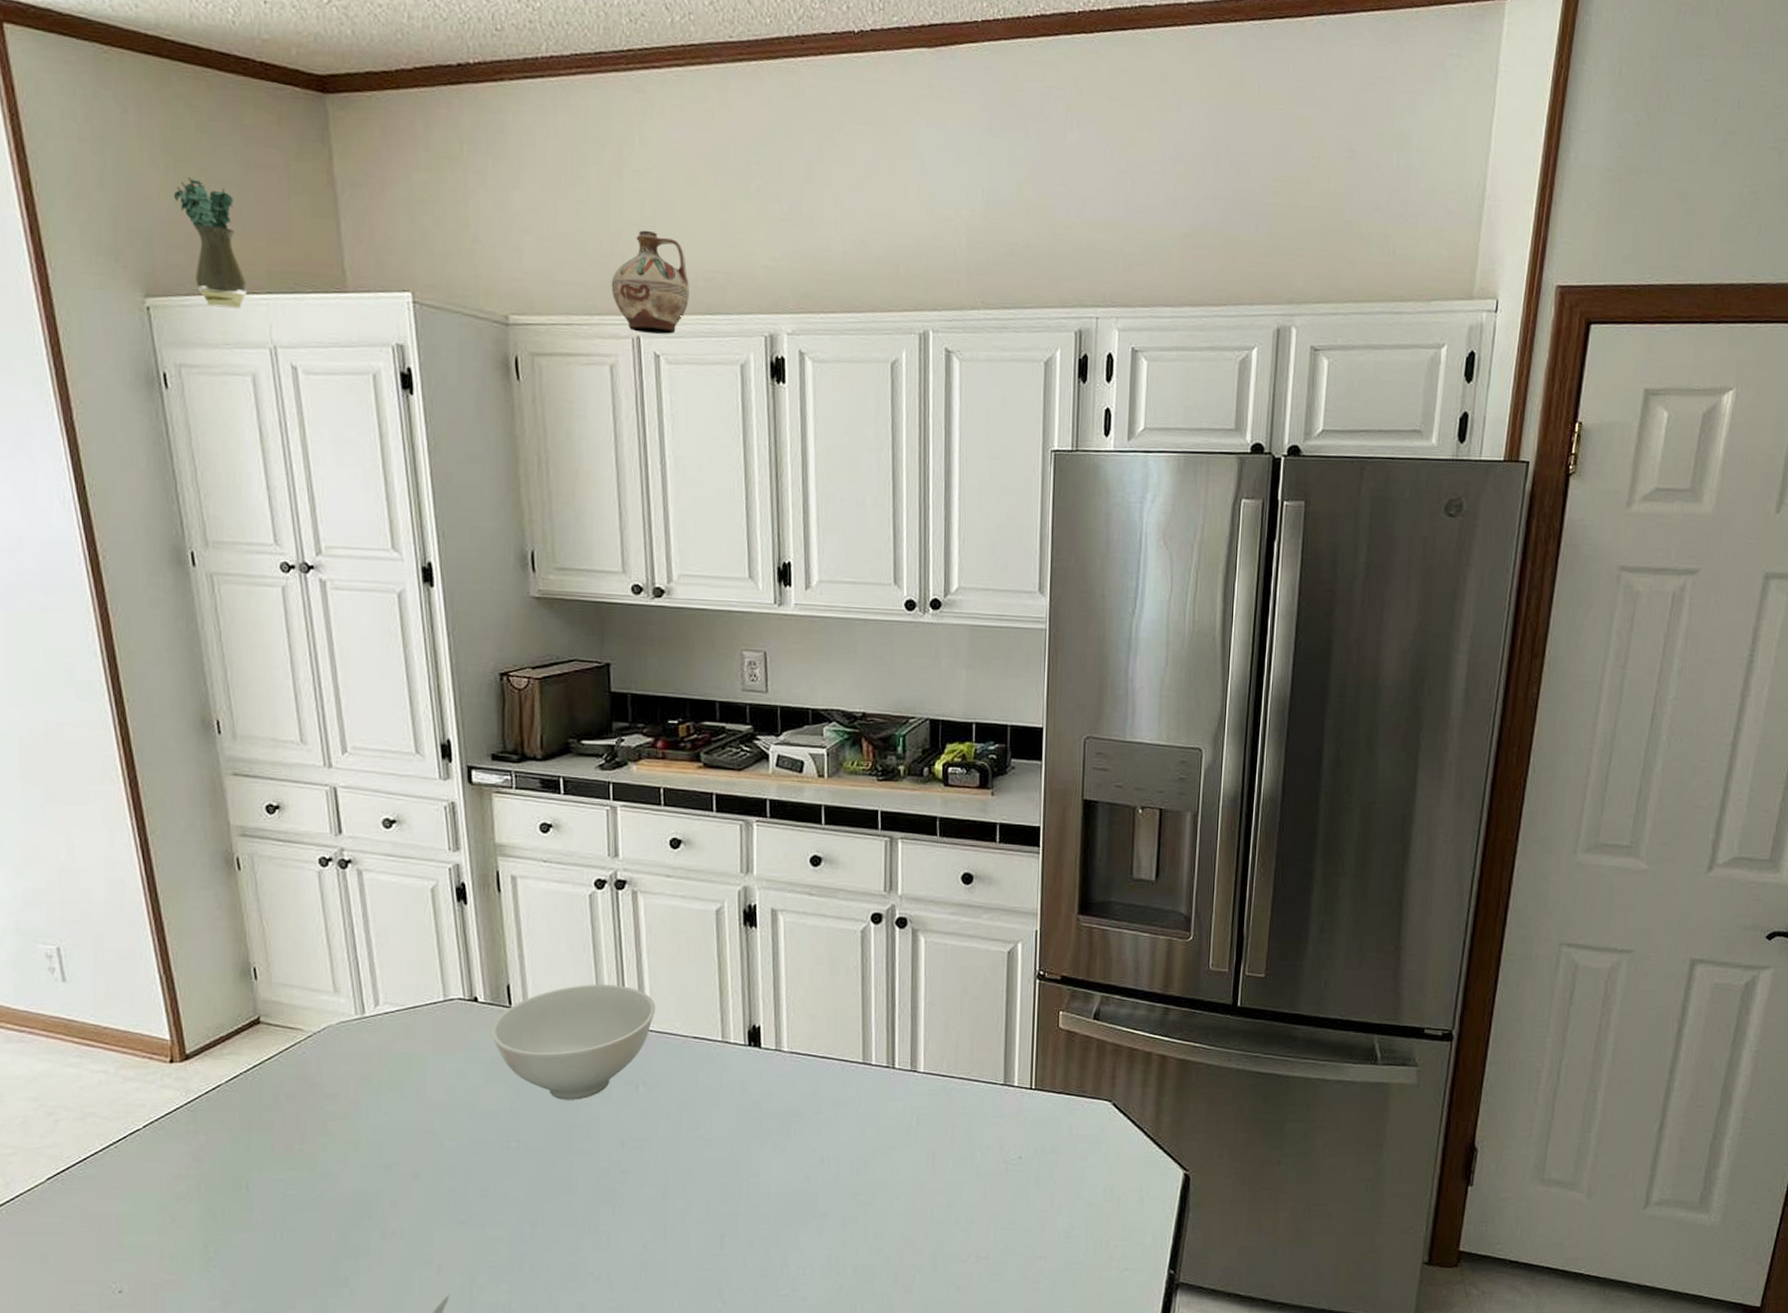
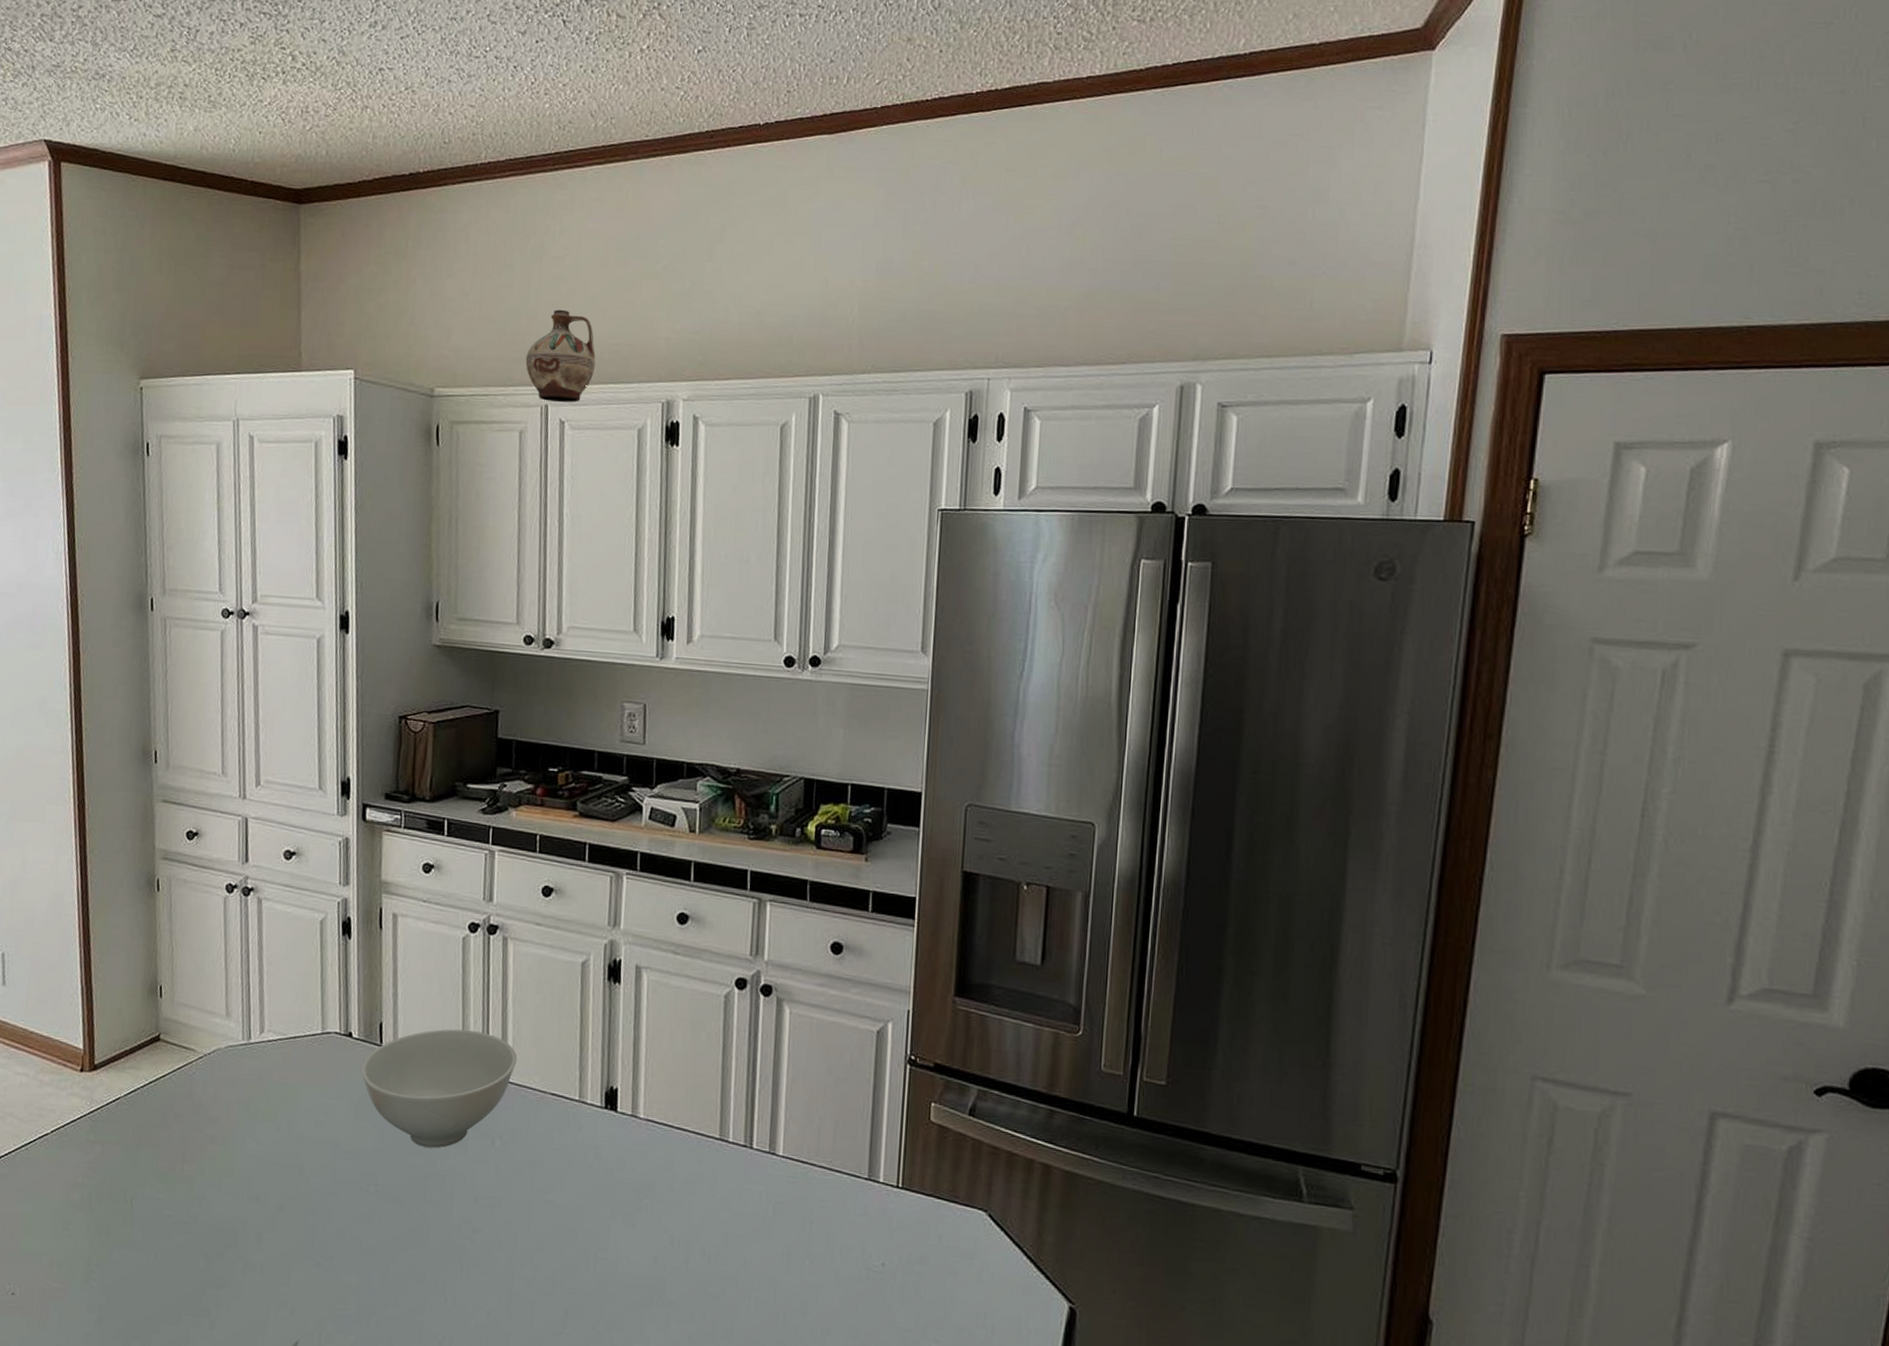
vase: present [173,177,247,309] -> none [171,278,221,387]

